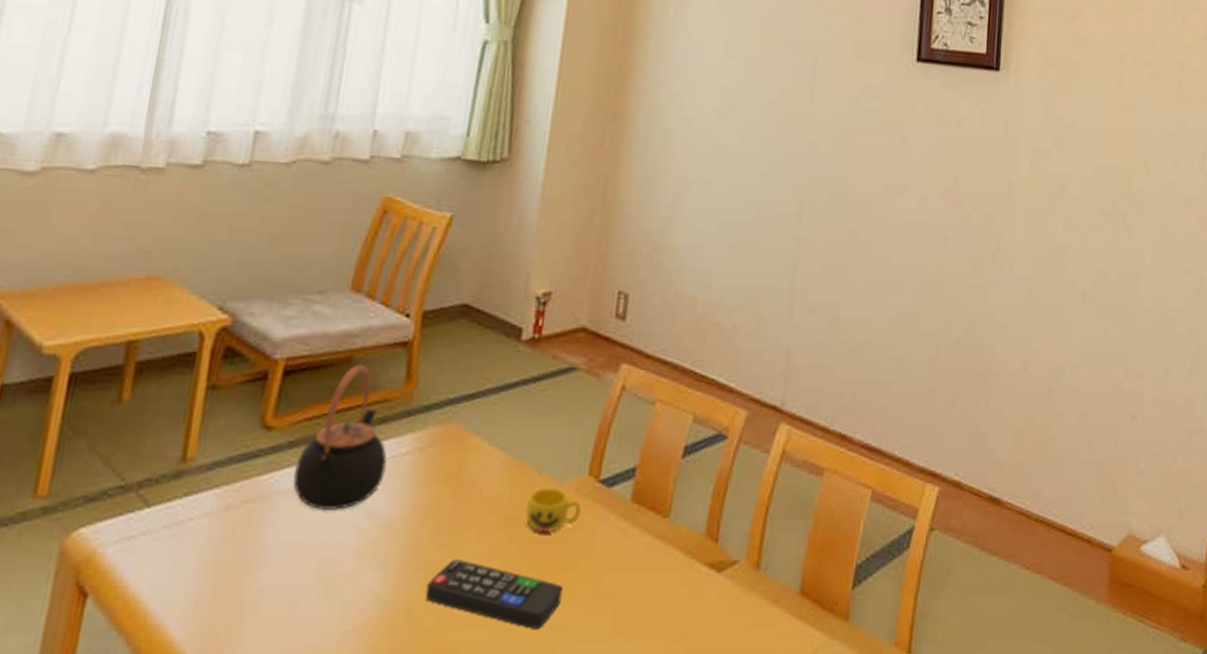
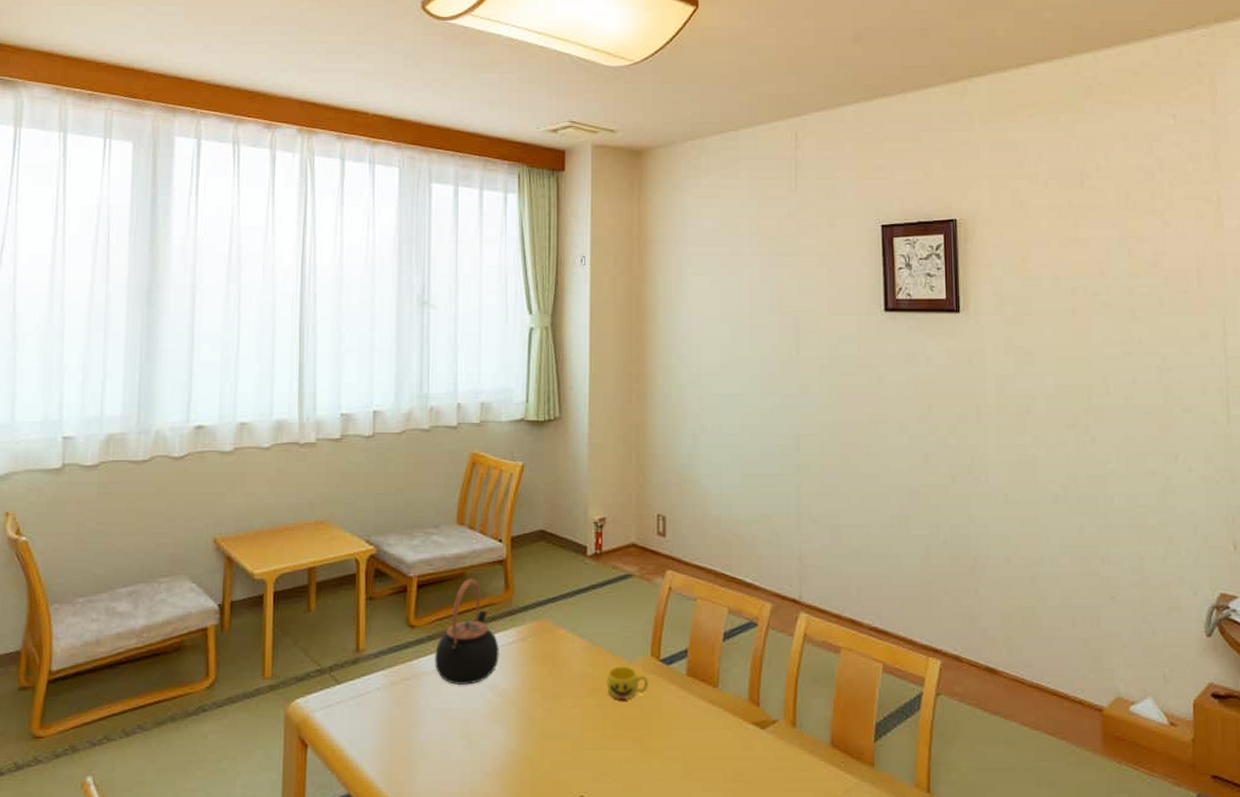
remote control: present [425,559,563,629] -> none [540,720,642,771]

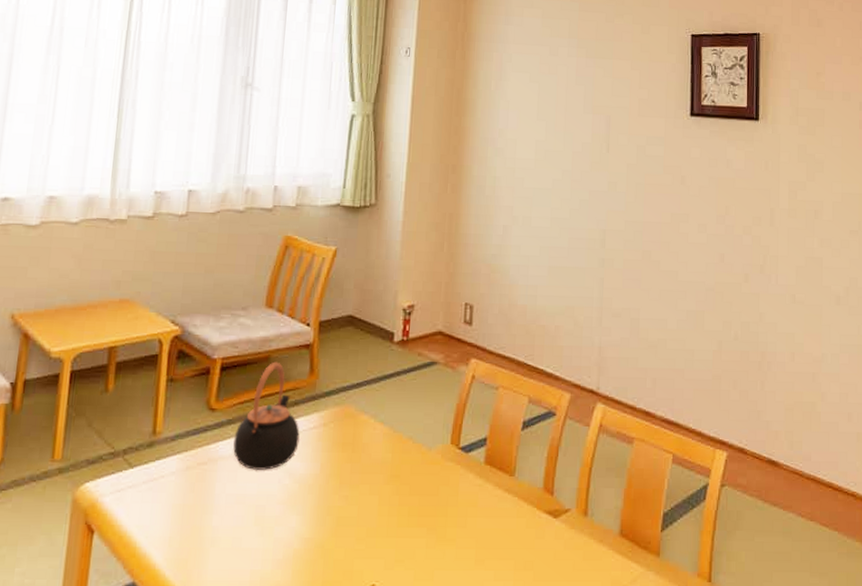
cup: present [607,666,648,701] -> none [405,453,447,488]

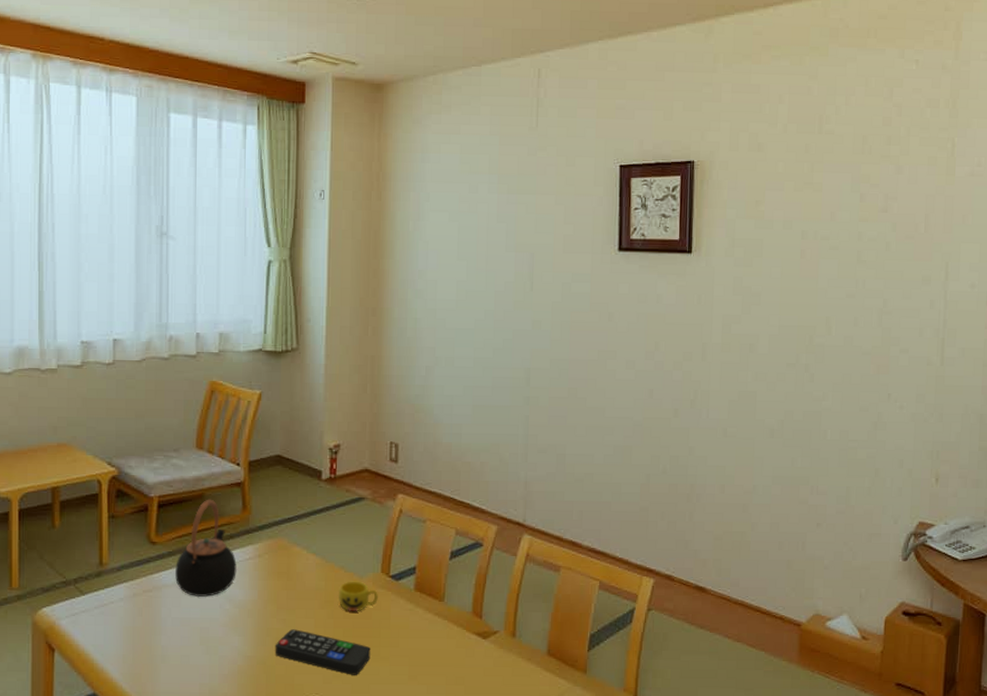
remote control: none [334,507,437,560] -> present [275,629,371,675]
cup: none [405,453,447,488] -> present [339,581,378,612]

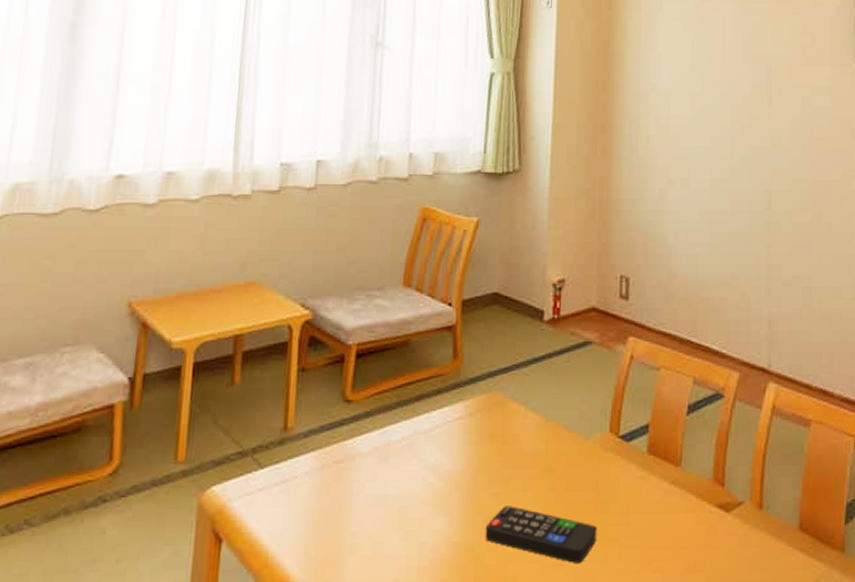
teapot: present [175,499,237,598] -> none [372,346,444,469]
cup: present [339,581,378,612] -> none [561,443,606,483]

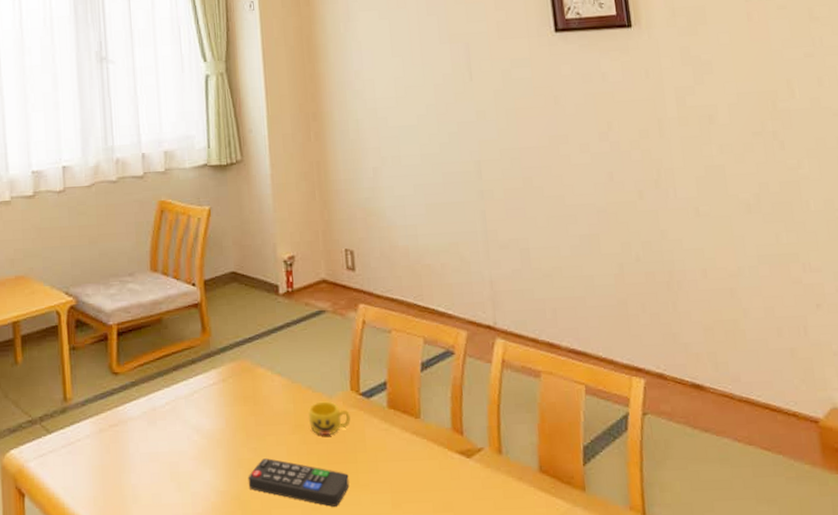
cup: none [561,443,606,483] -> present [308,401,350,436]

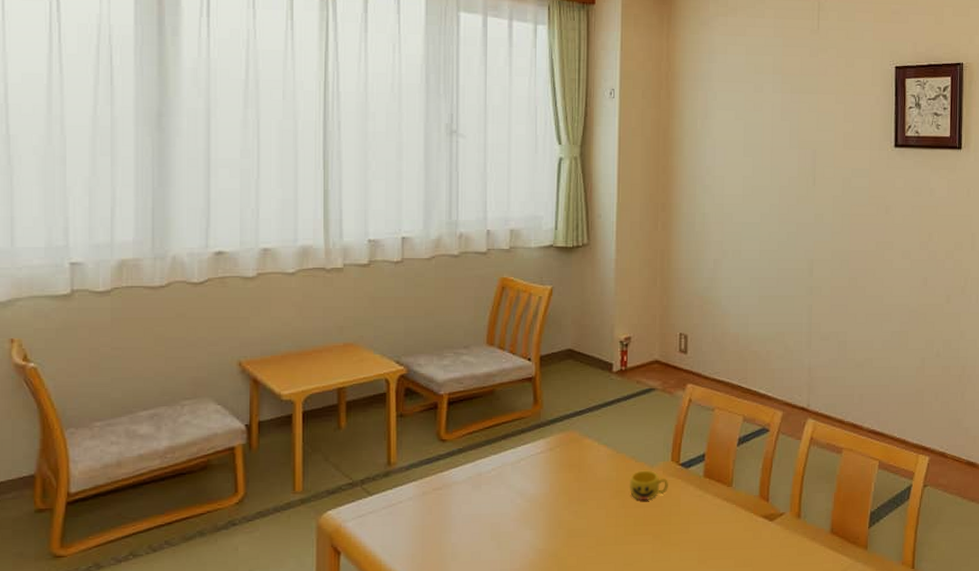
remote control: present [248,458,350,507] -> none [566,520,662,563]

